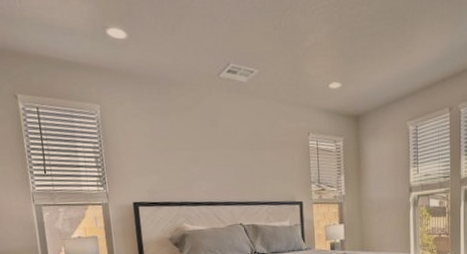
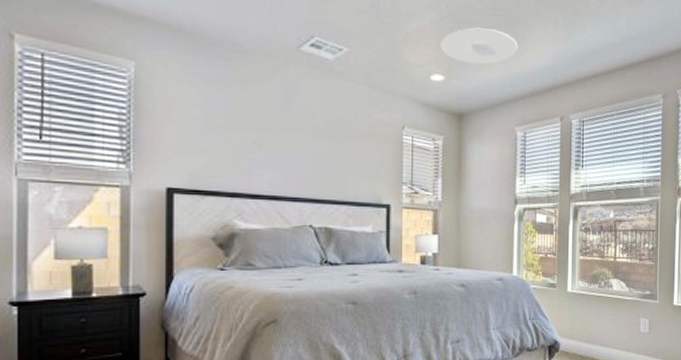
ceiling light: none [336,32,407,69] -> present [441,27,518,65]

